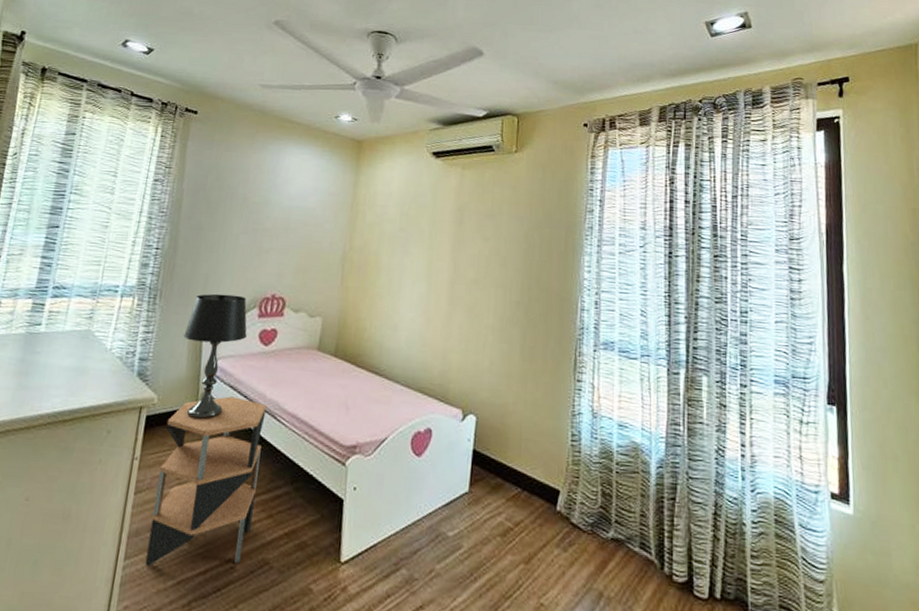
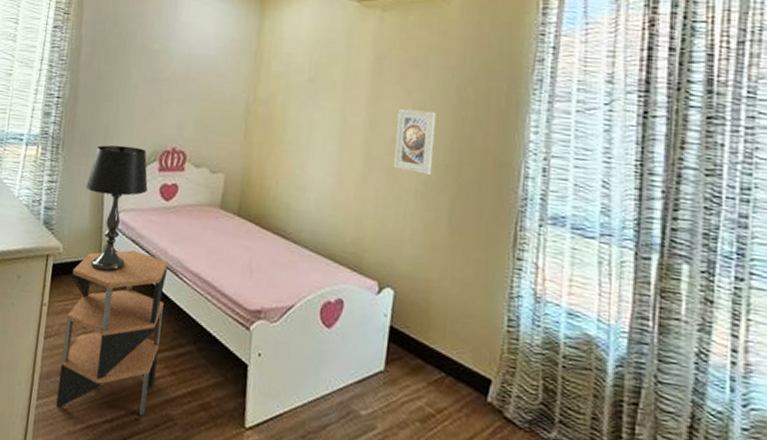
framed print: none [473,253,509,312] -> present [393,108,437,176]

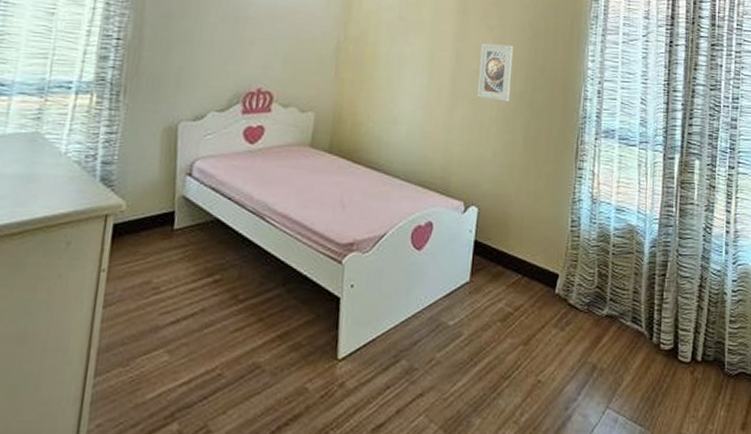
side table: present [56,250,169,416] -> none [119,199,254,381]
table lamp: present [86,145,148,273] -> none [154,88,230,226]

